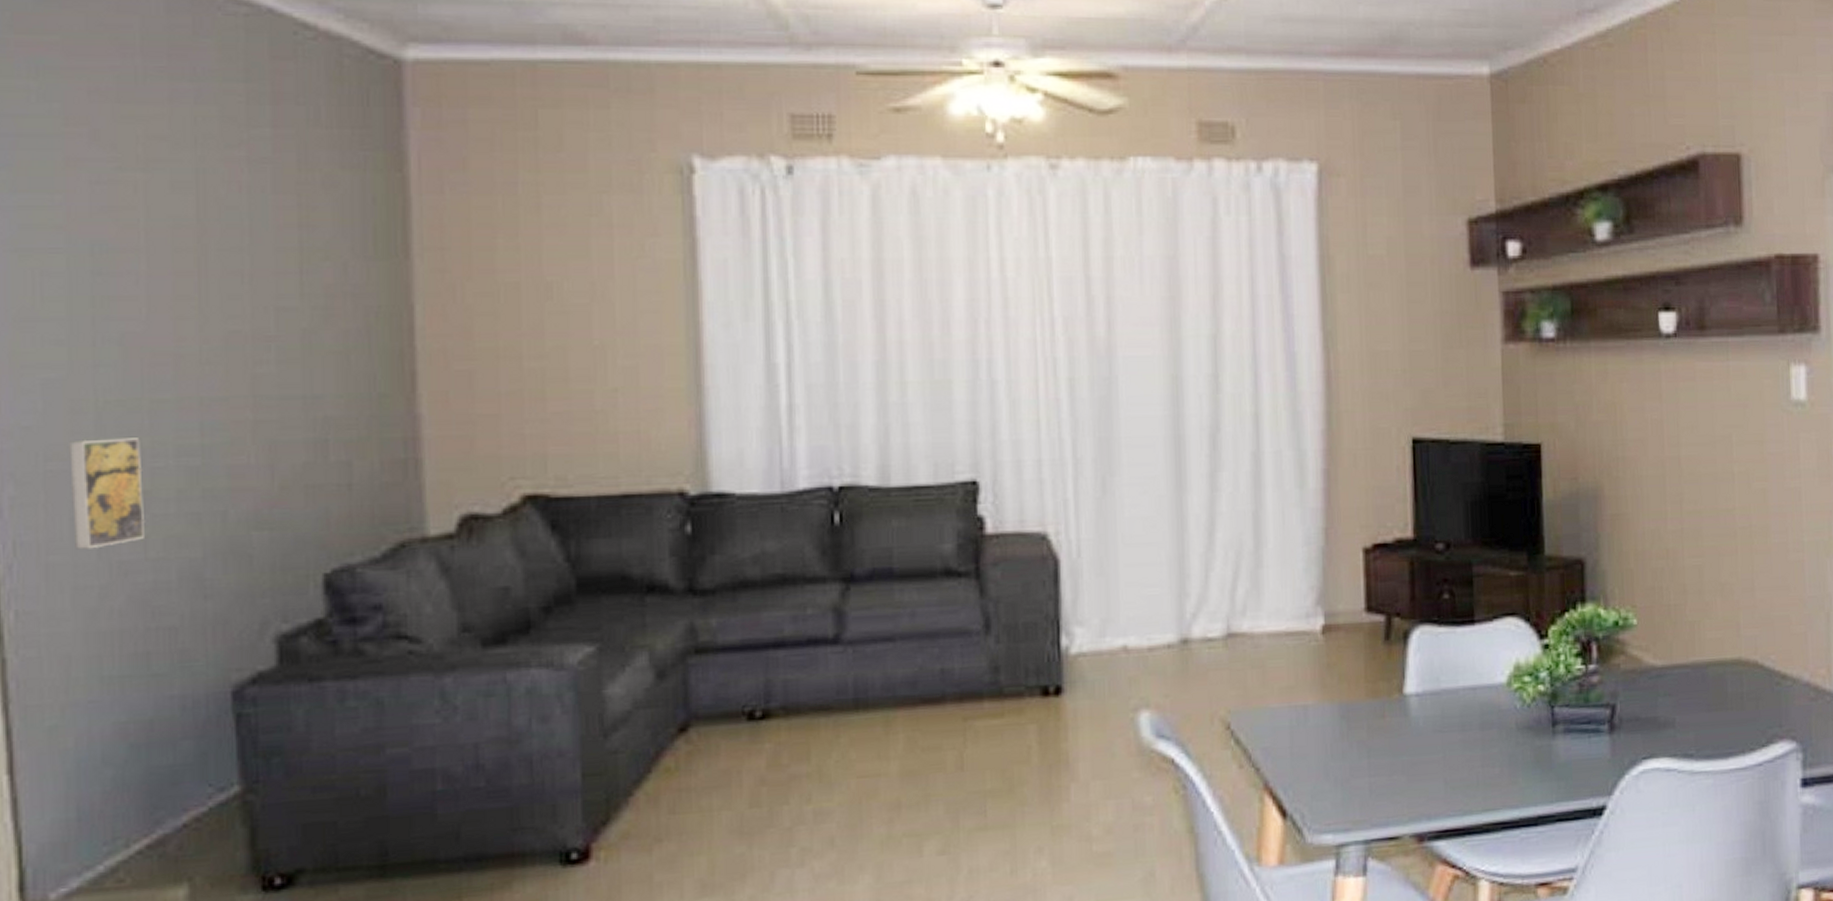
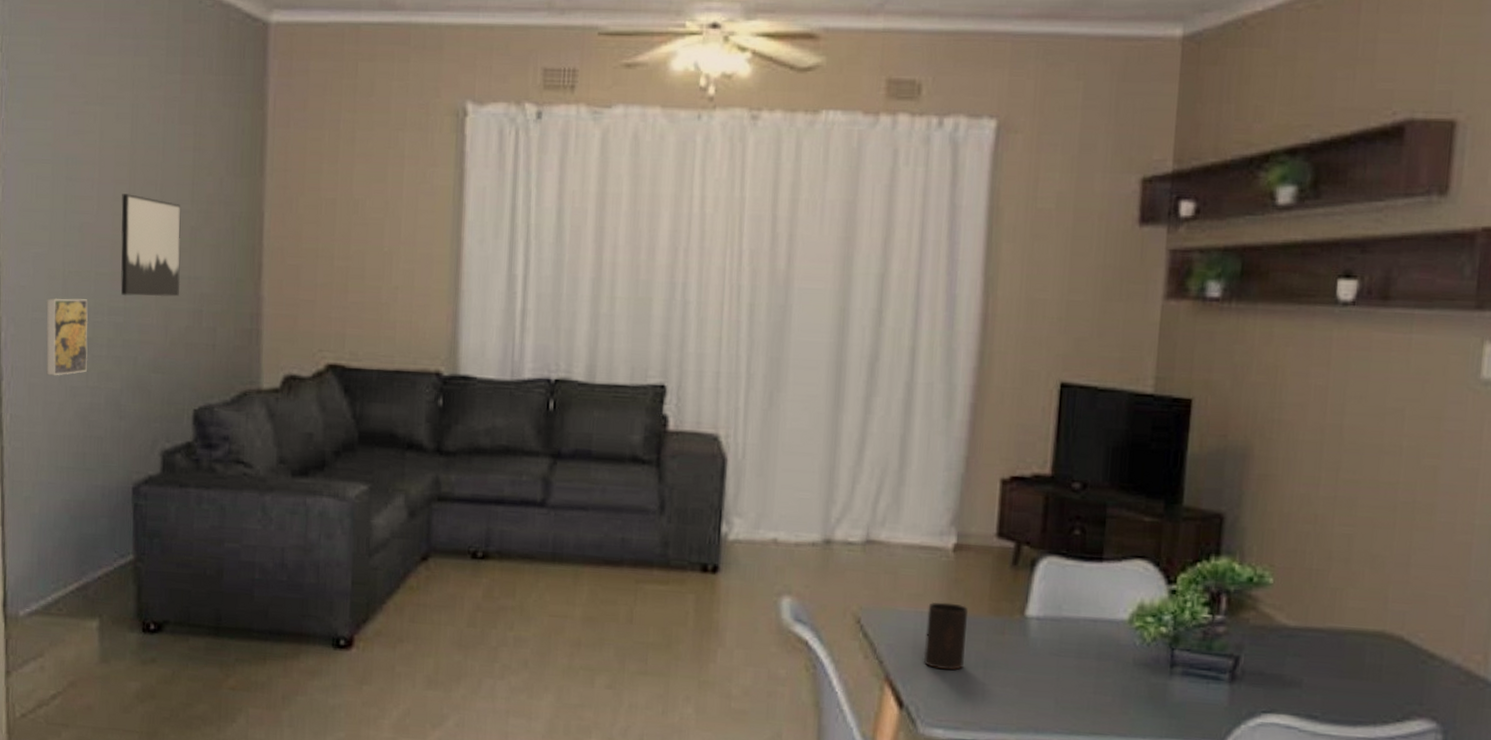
wall art: none [187,290,291,430] -> present [120,194,181,297]
cup: none [1302,691,1346,767] -> present [923,601,969,670]

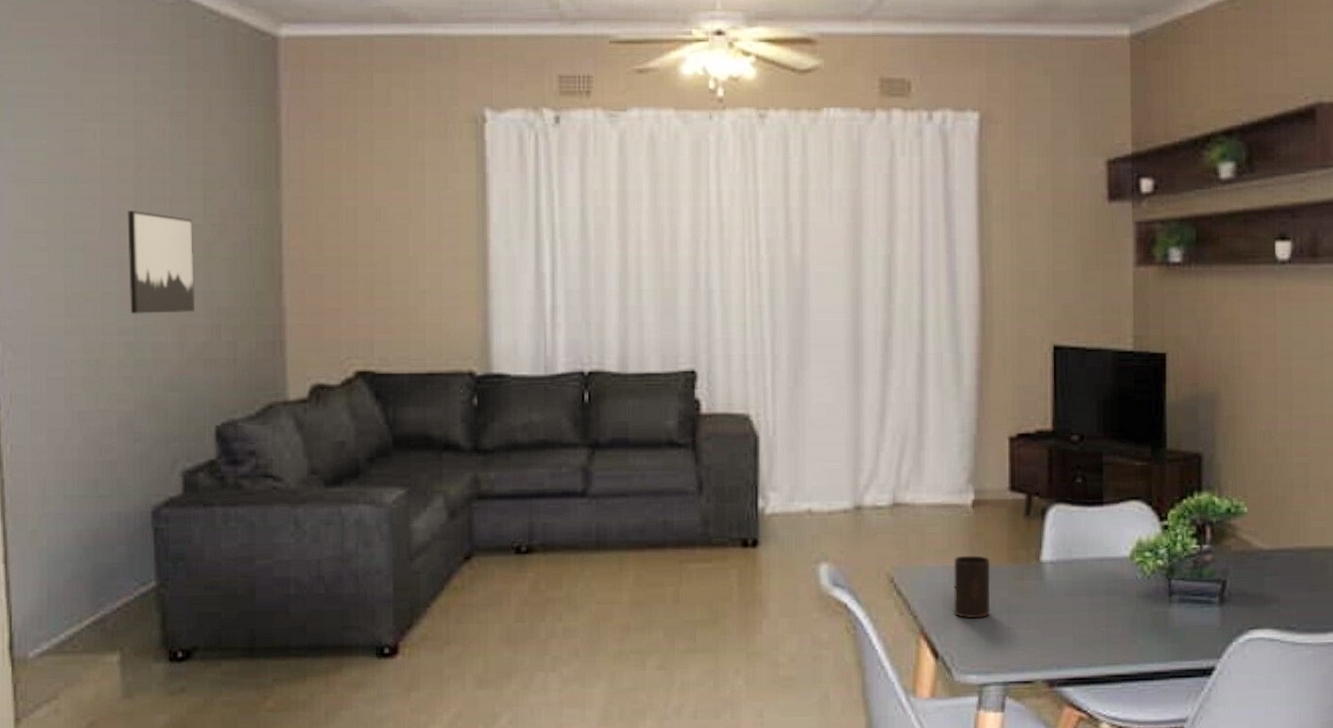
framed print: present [46,298,88,376] -> none [48,320,96,401]

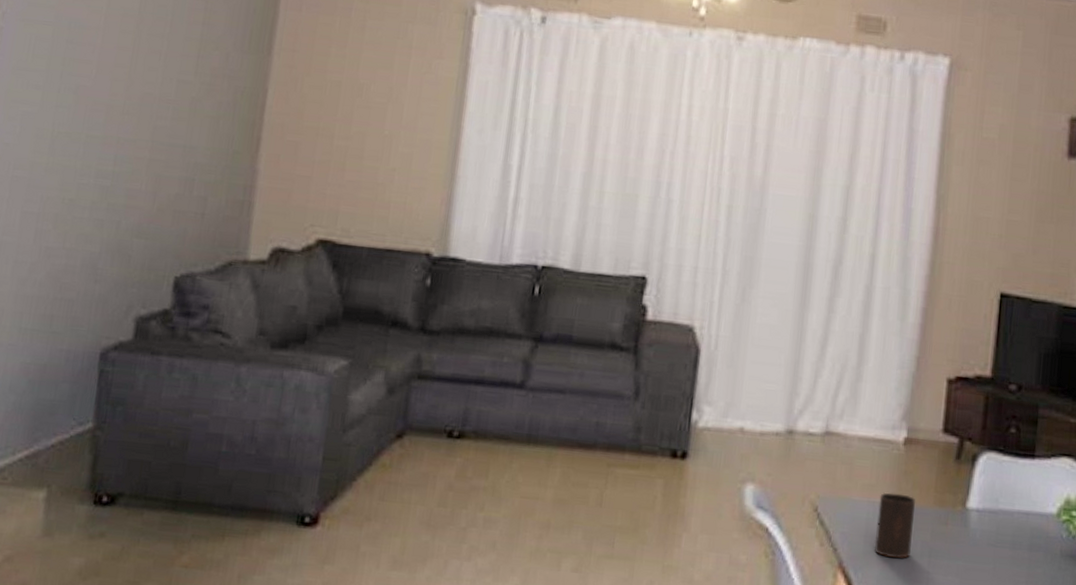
wall art: present [127,211,196,315] -> none [111,60,183,164]

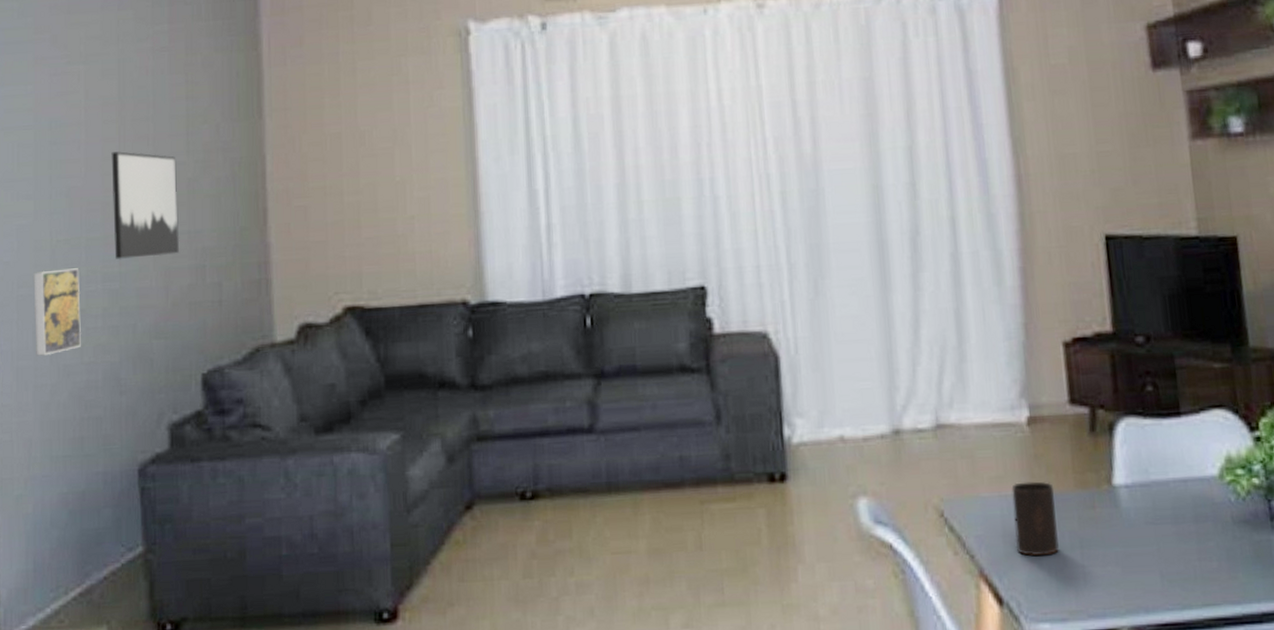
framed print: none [21,157,75,236] -> present [33,268,81,356]
wall art: none [111,60,183,164] -> present [111,151,180,260]

